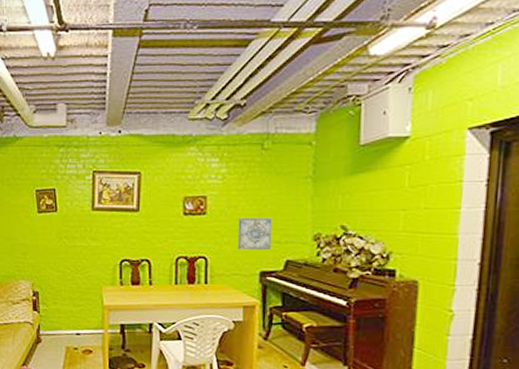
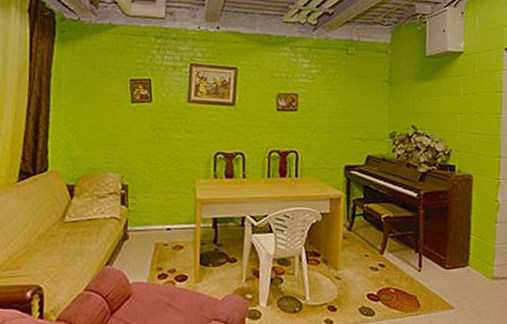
wall art: present [237,217,272,251] -> none [325,115,355,146]

